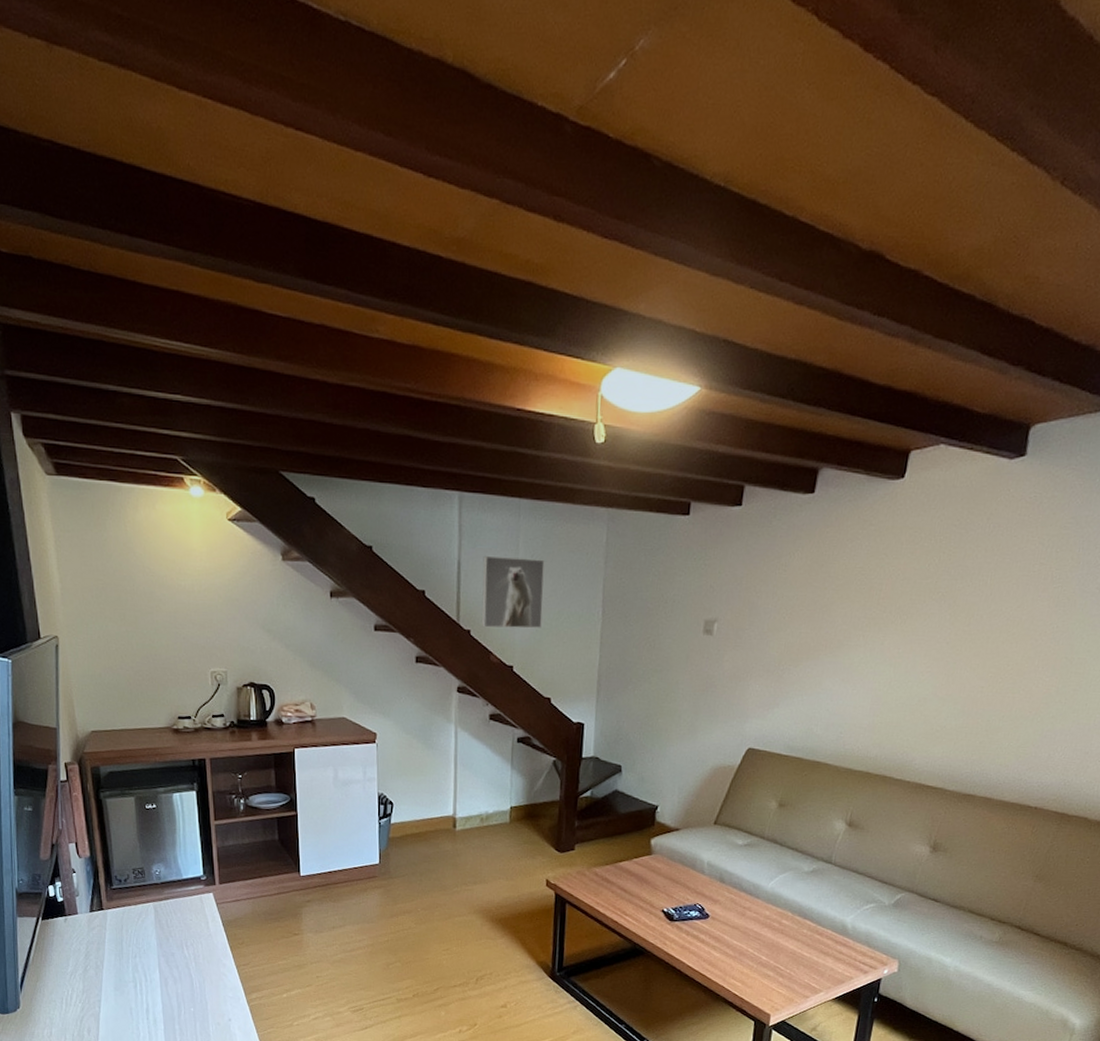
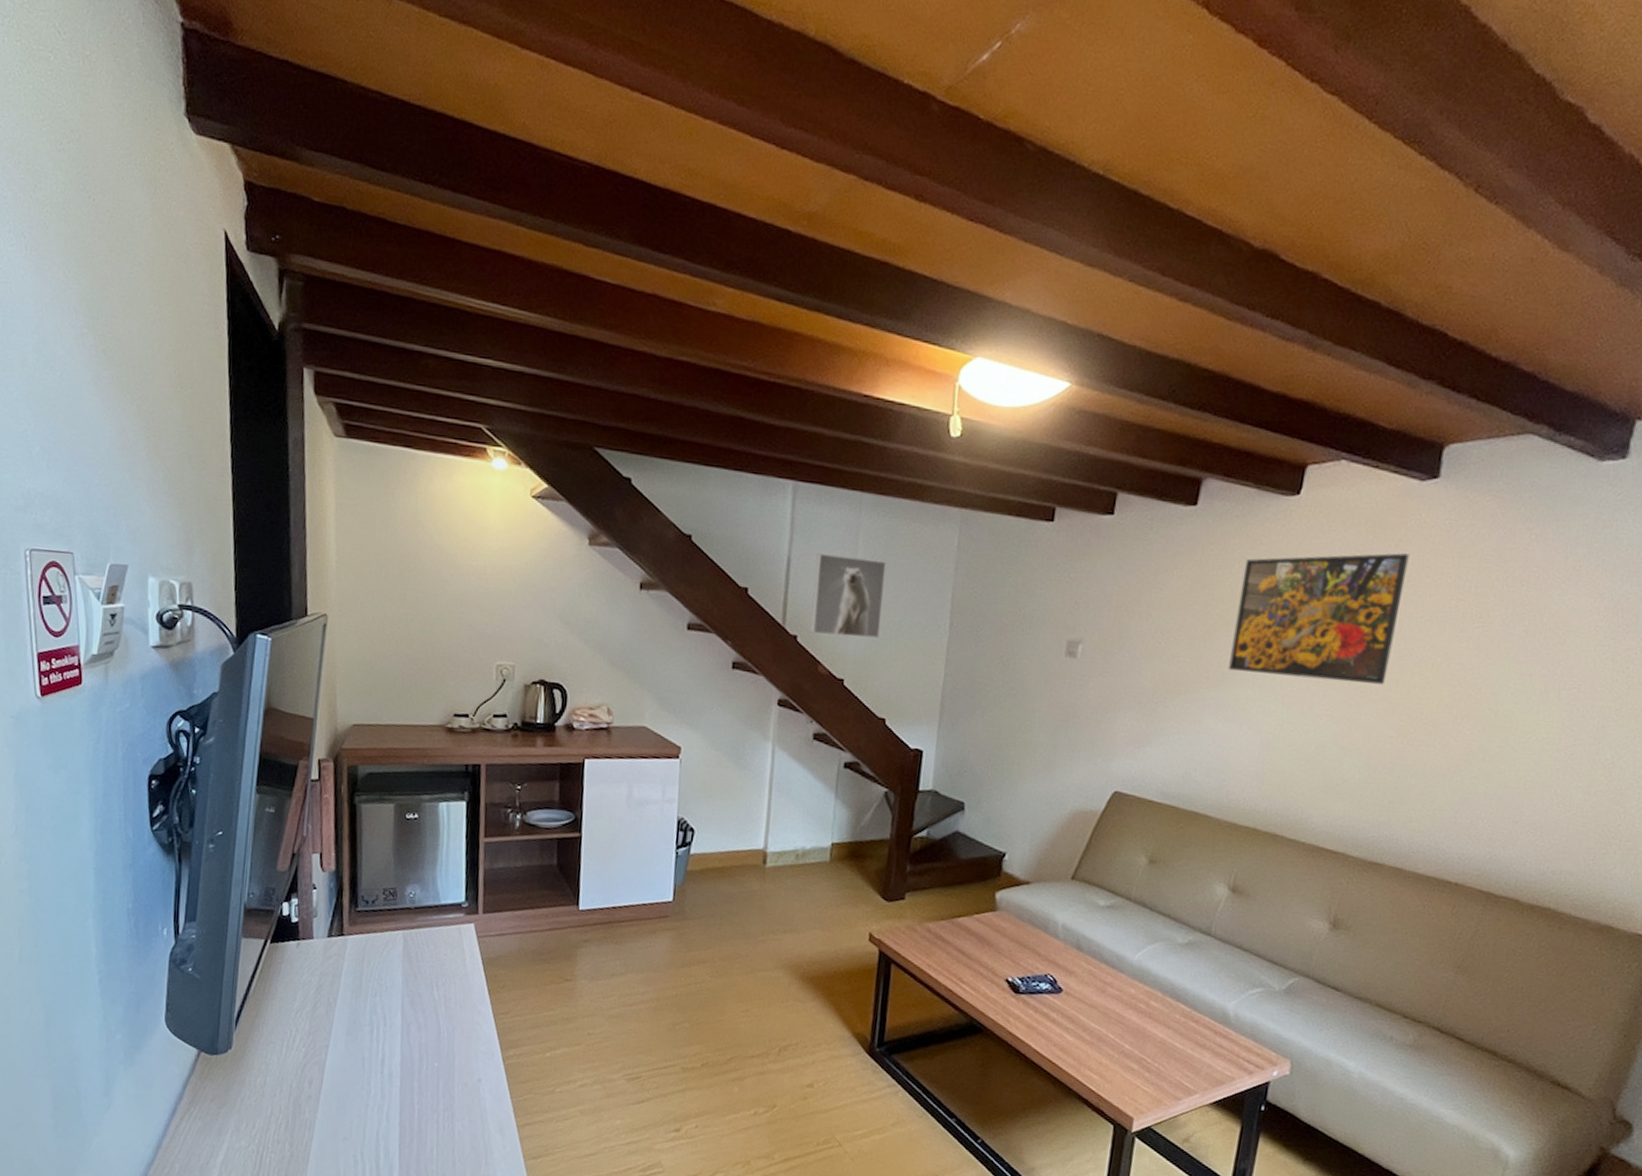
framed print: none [843,525,999,642] -> present [1228,553,1410,684]

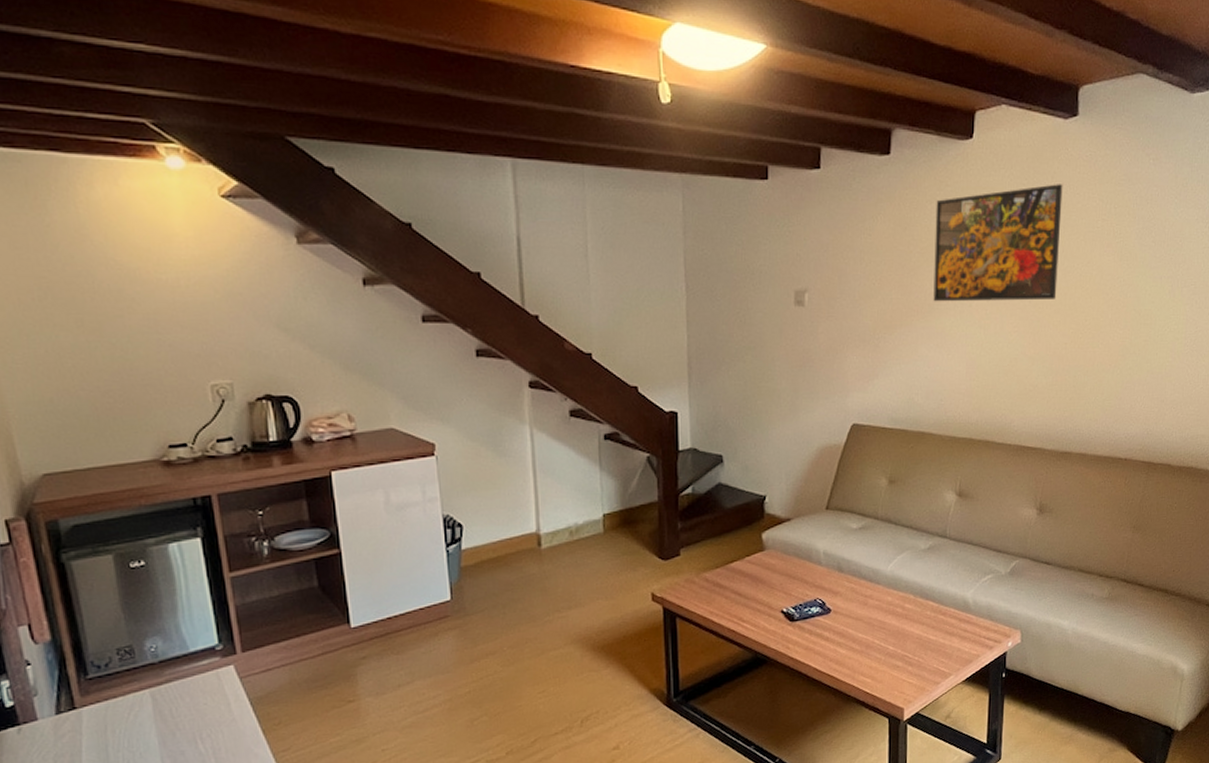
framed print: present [810,552,887,638] -> none [546,229,620,312]

